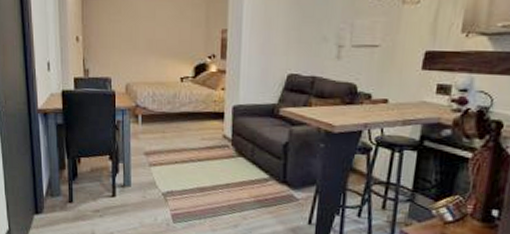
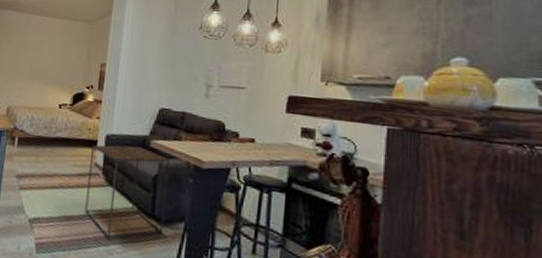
side table: none [217,115,300,206] -> present [84,145,170,239]

